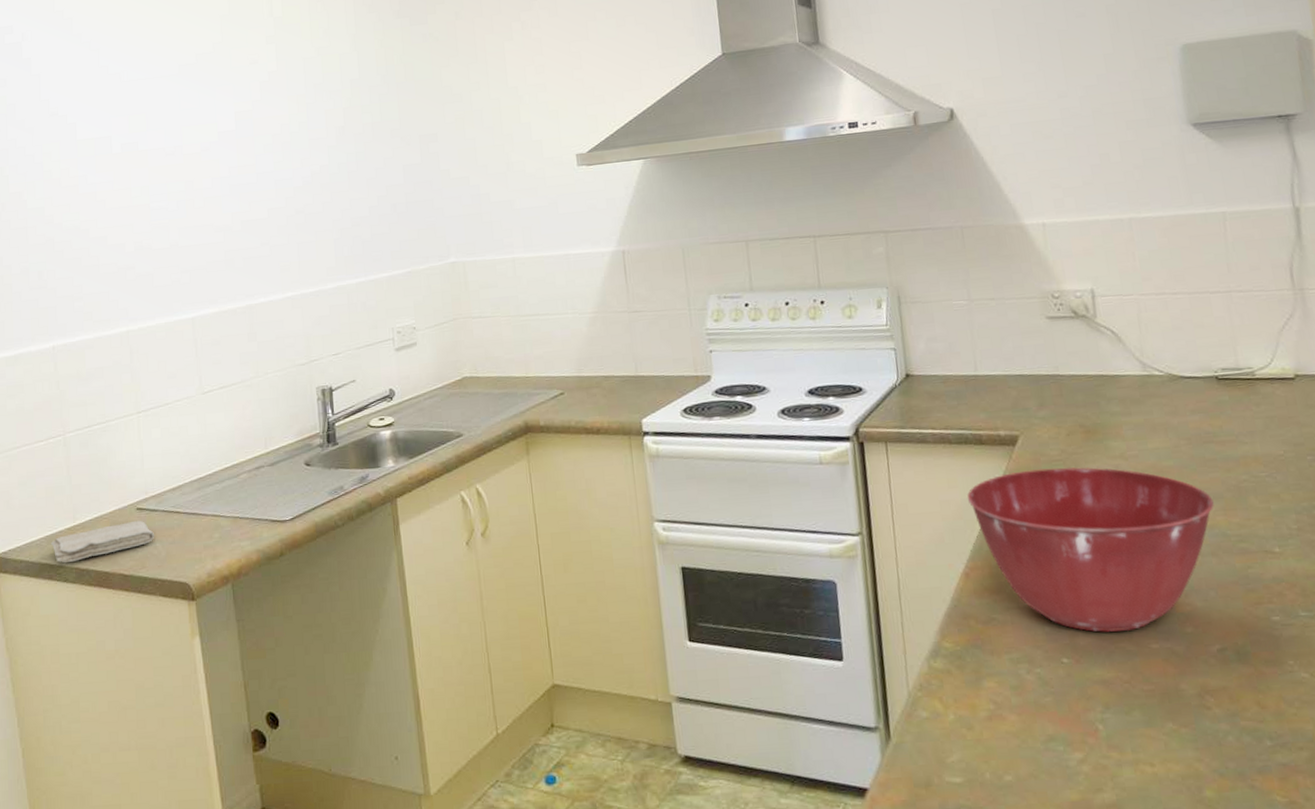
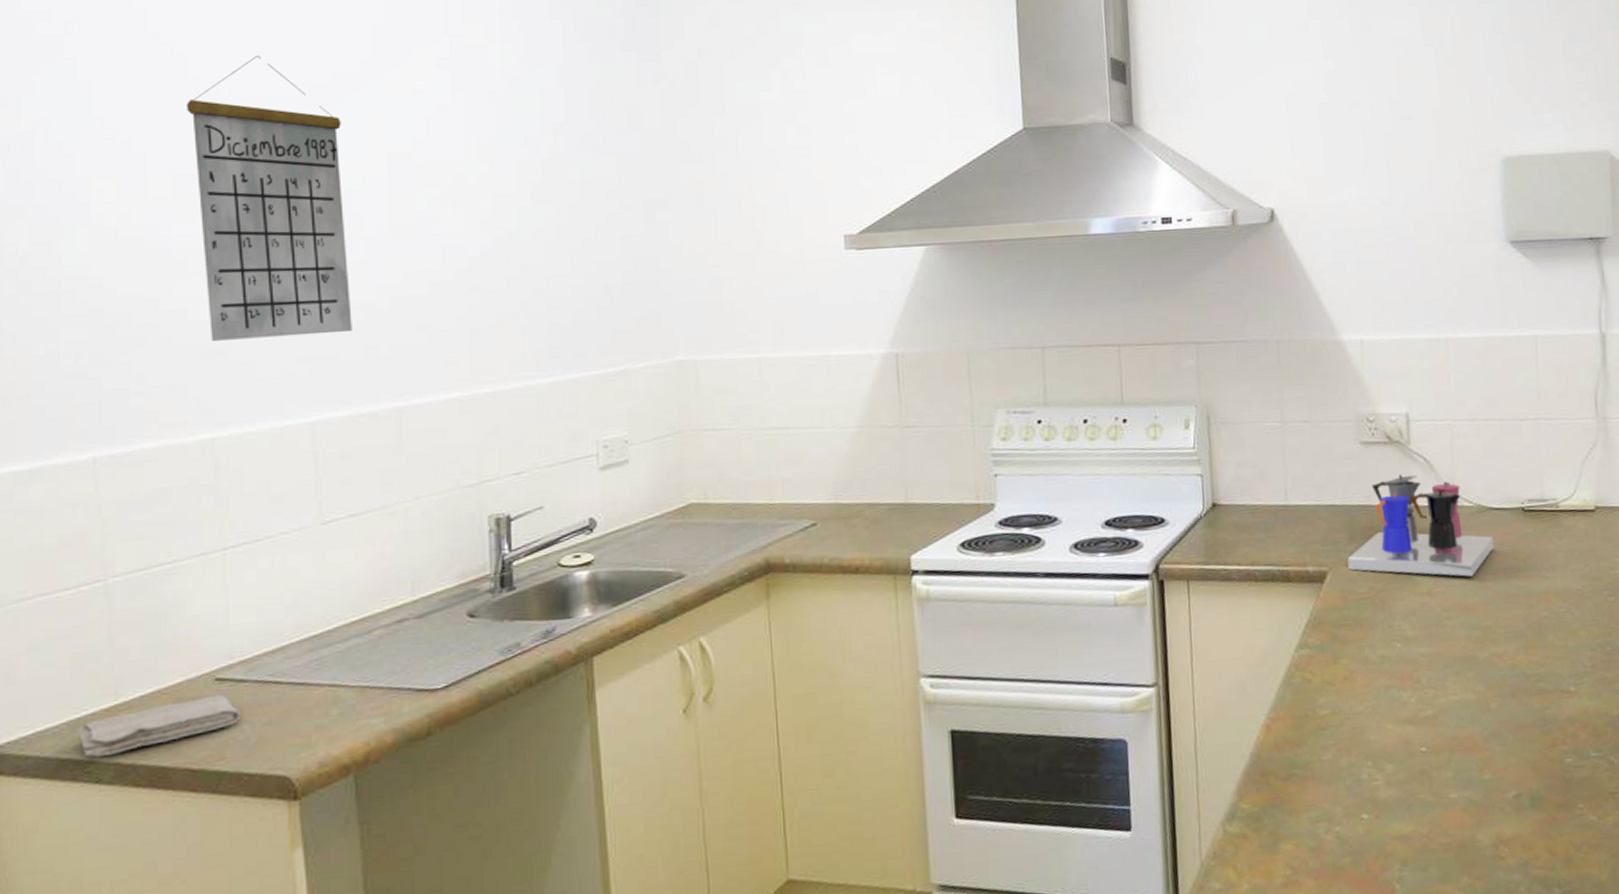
calendar: none [101,45,216,259] -> present [187,55,352,341]
mixing bowl: present [967,467,1214,632] -> none [1271,605,1516,784]
coffee maker: none [1038,346,1188,442] -> present [1347,474,1494,577]

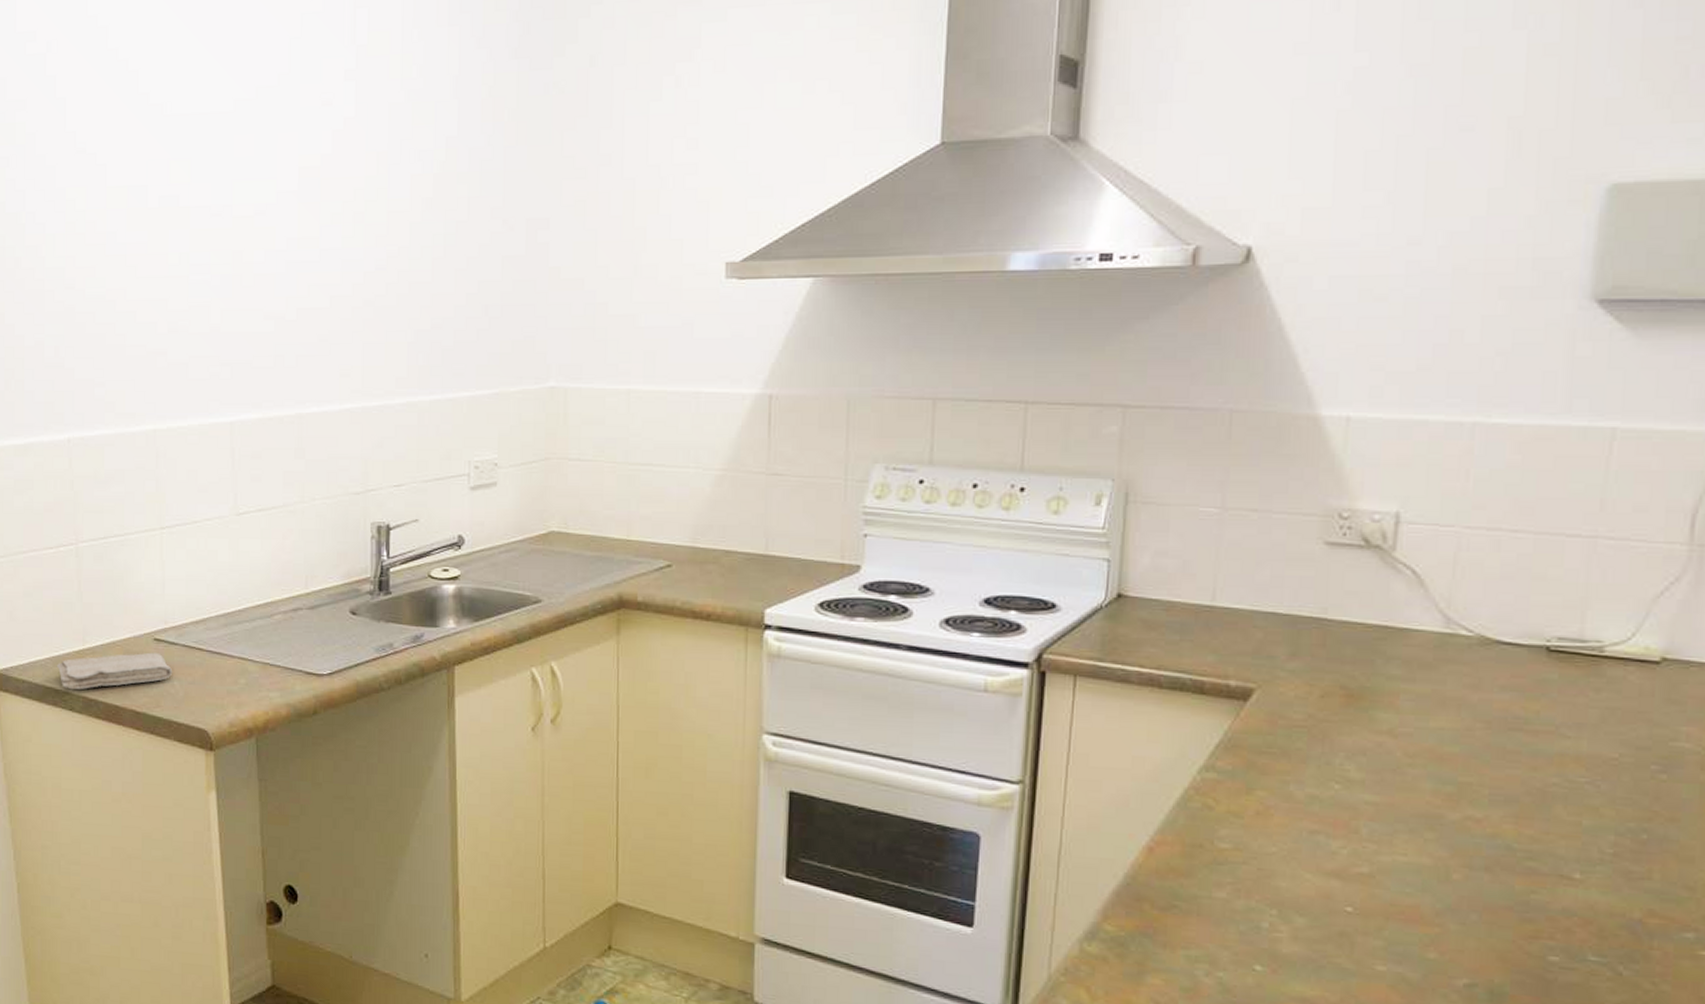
calendar: present [187,55,352,341] -> none [138,69,265,342]
coffee maker: present [1347,474,1494,577] -> none [1283,586,1496,721]

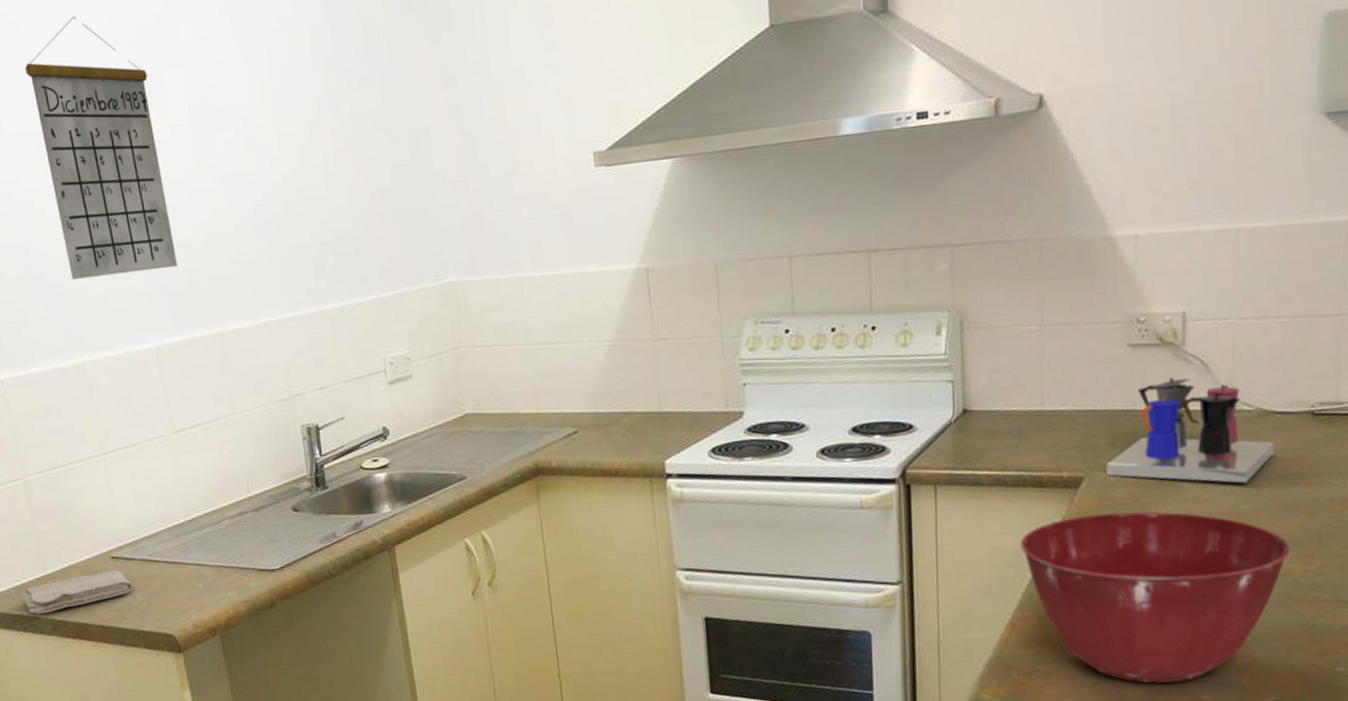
calendar: none [138,69,265,342] -> present [25,16,177,280]
mixing bowl: none [1169,733,1504,945] -> present [1020,511,1290,683]
coffee maker: none [1283,586,1496,721] -> present [1106,377,1275,483]

